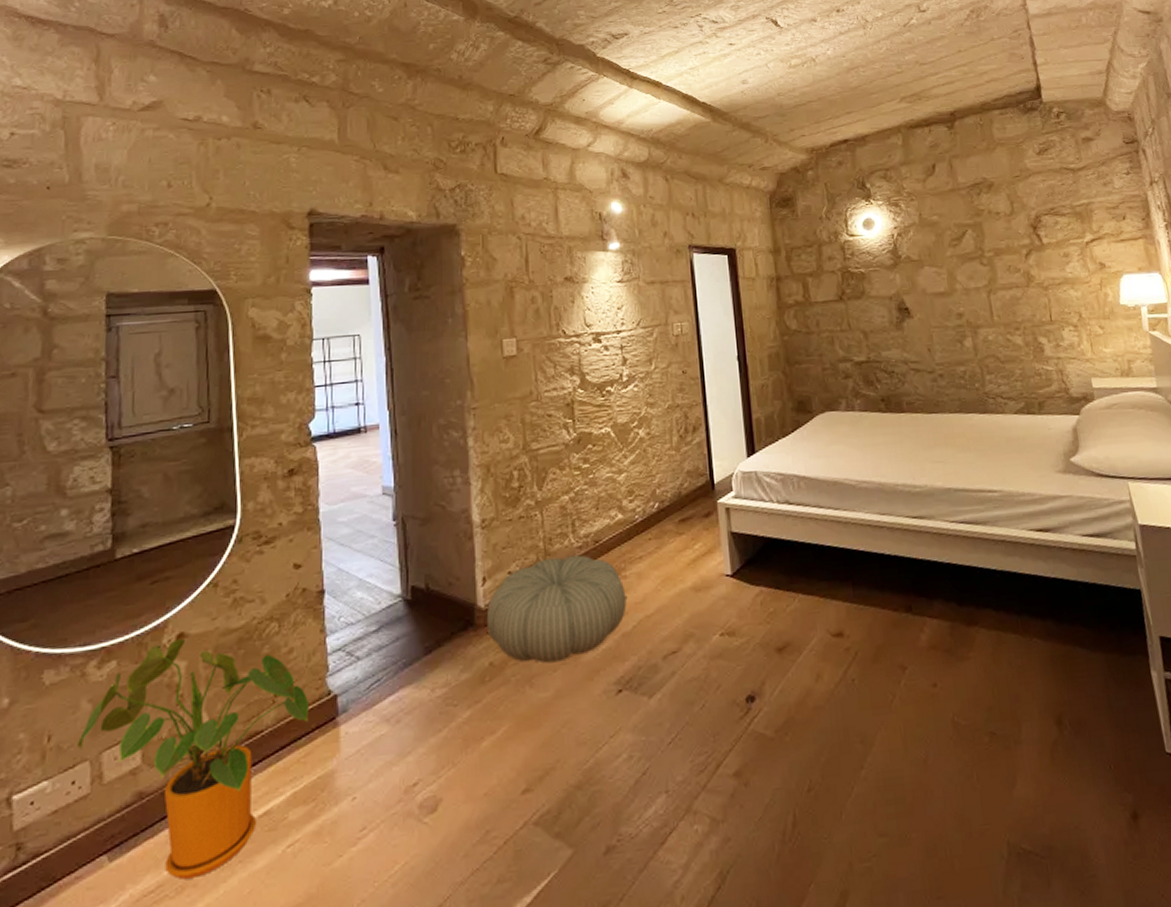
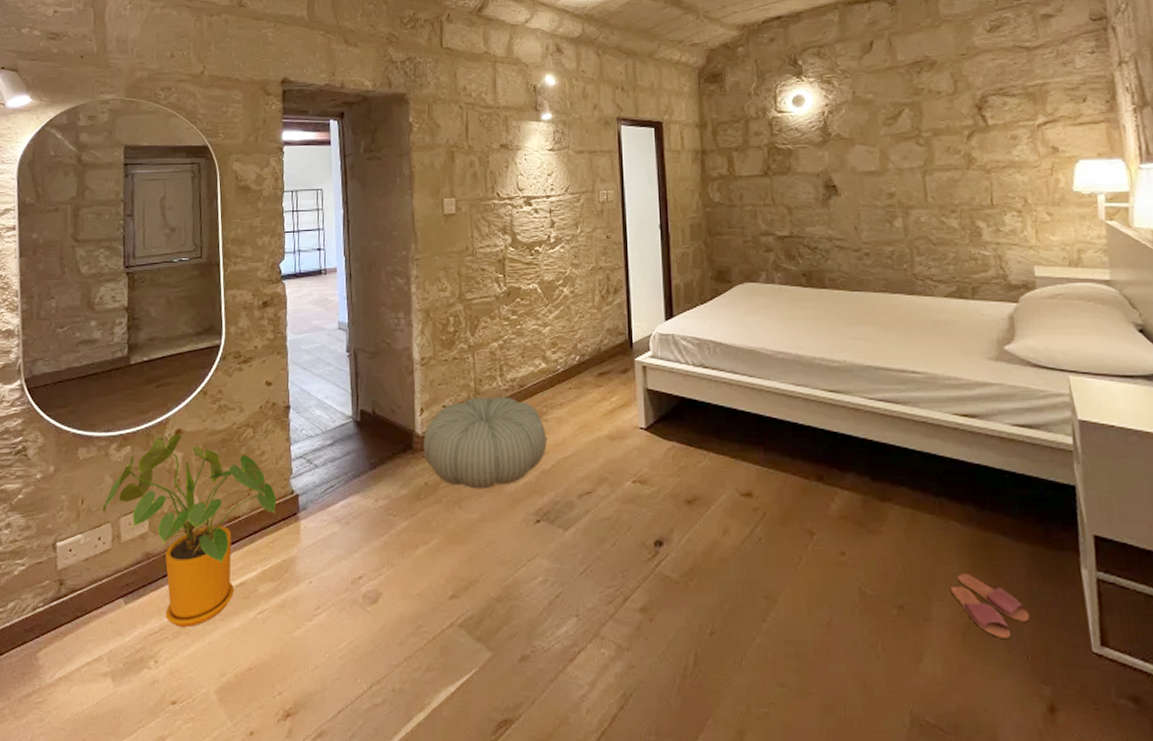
slippers: none [1037,689,1110,753] -> present [950,572,1030,640]

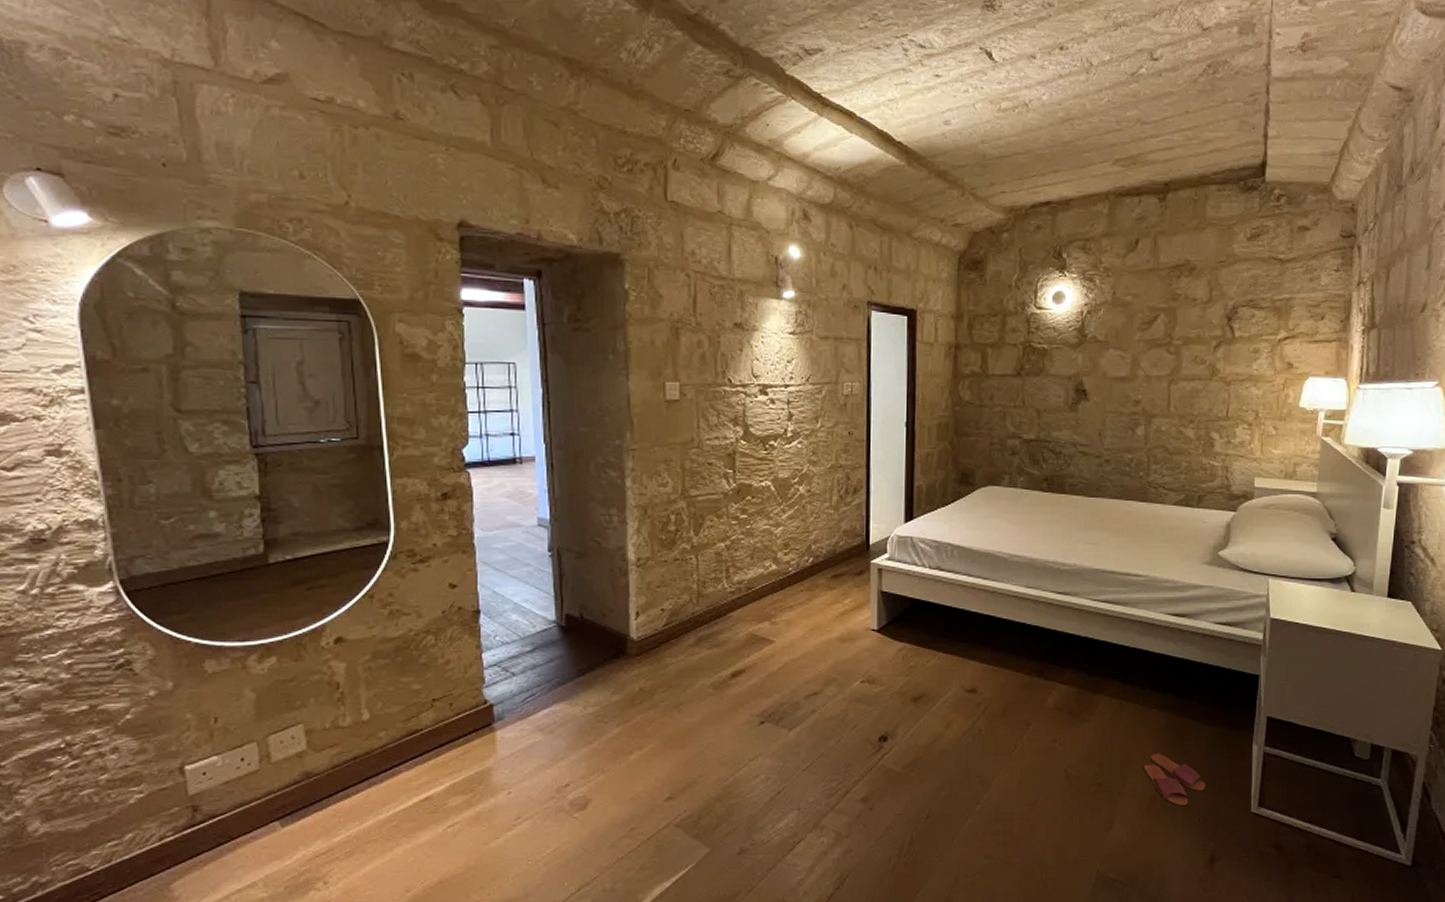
house plant: present [102,434,277,627] -> none [244,643,467,846]
pouf: present [423,396,547,489] -> none [638,599,774,693]

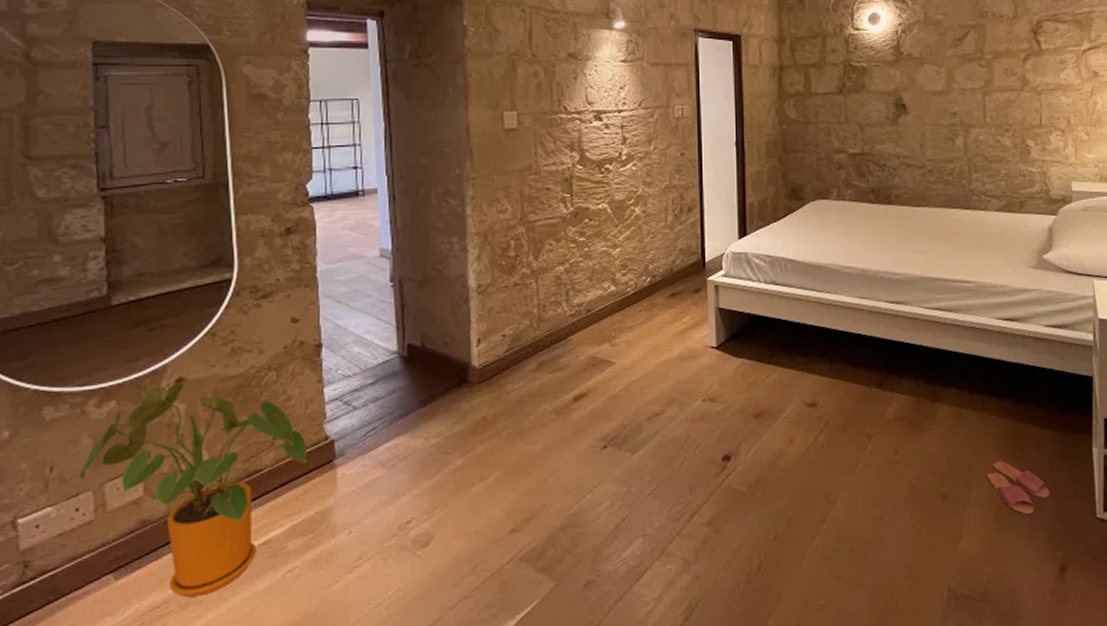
house plant: none [244,643,467,846] -> present [80,383,308,597]

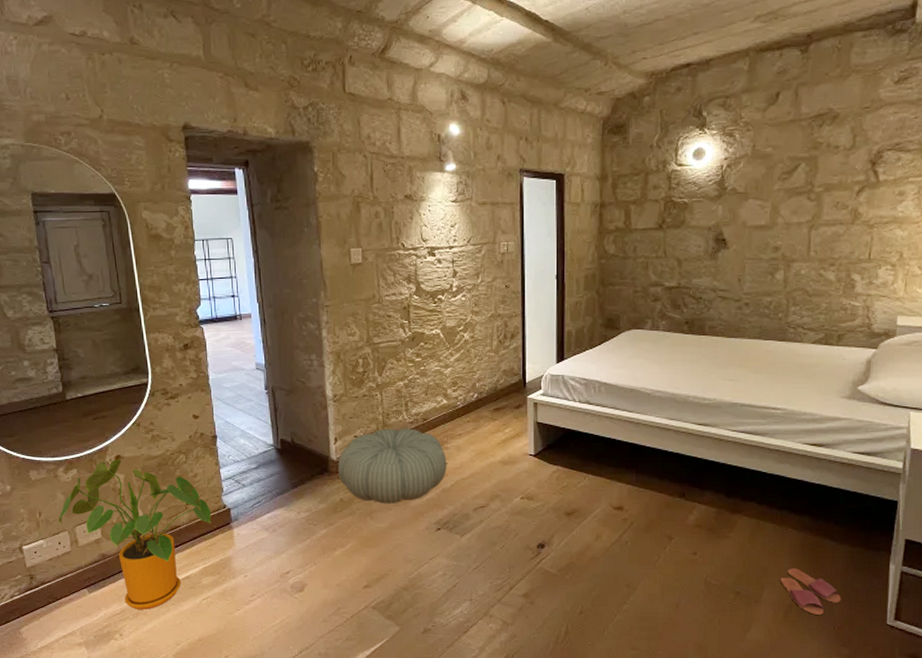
pouf: none [480,322,615,420] -> present [337,428,447,504]

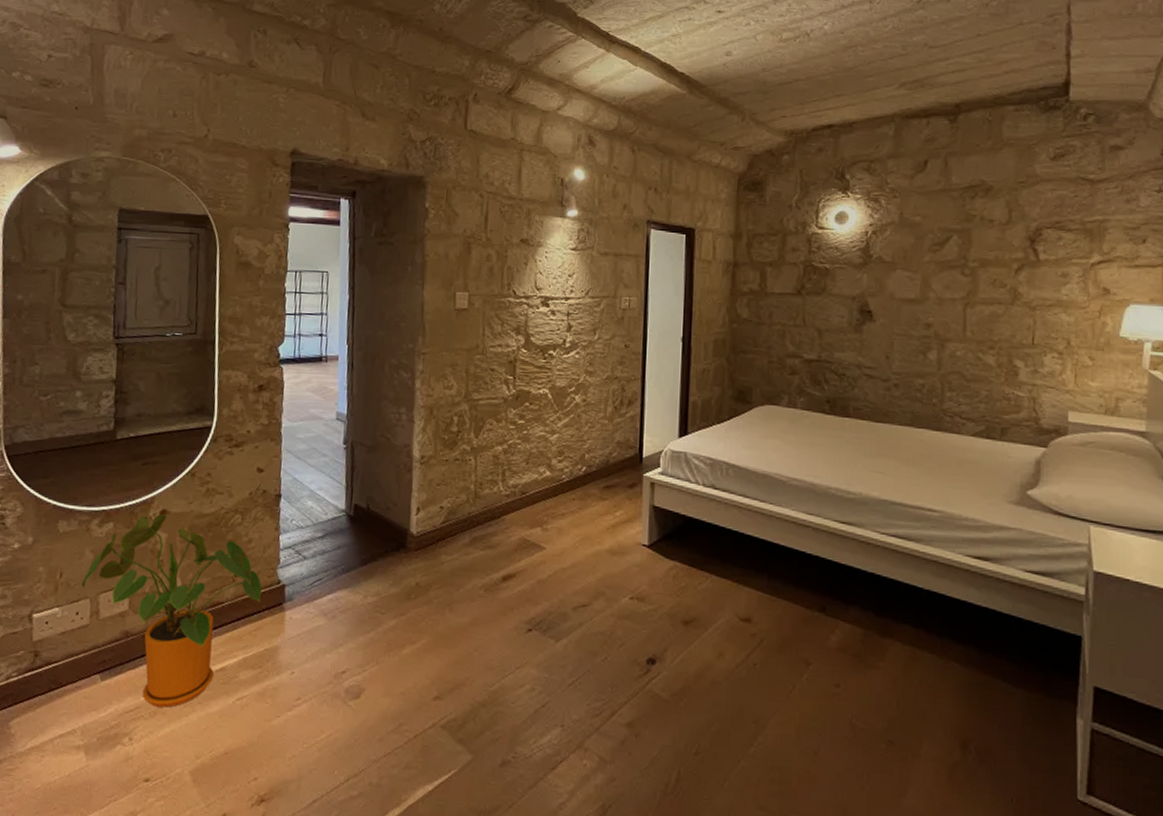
pouf: present [337,428,447,504] -> none [416,500,546,594]
slippers: present [780,567,841,616] -> none [942,713,1018,782]

